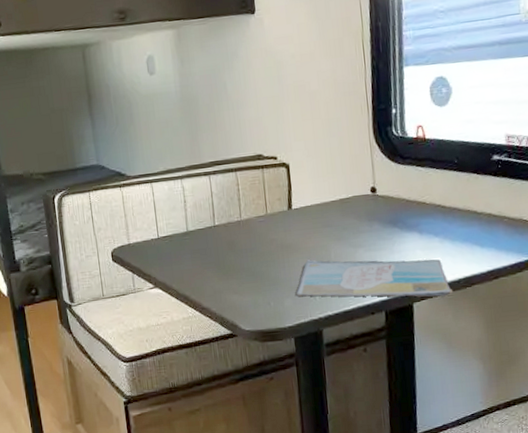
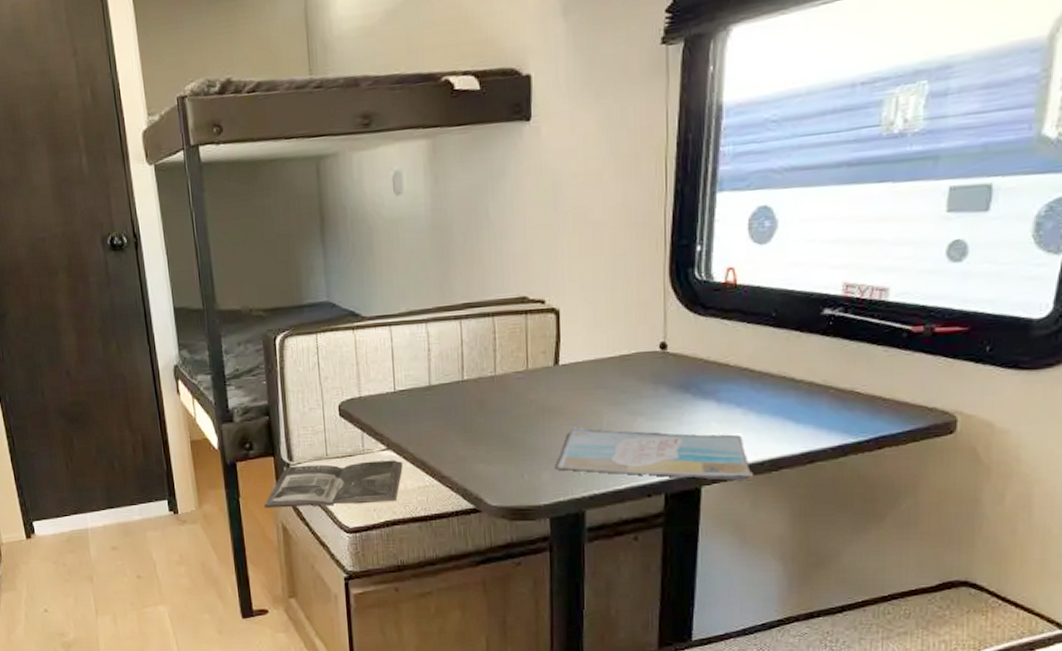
magazine: none [50,296,169,346] -> present [264,460,403,509]

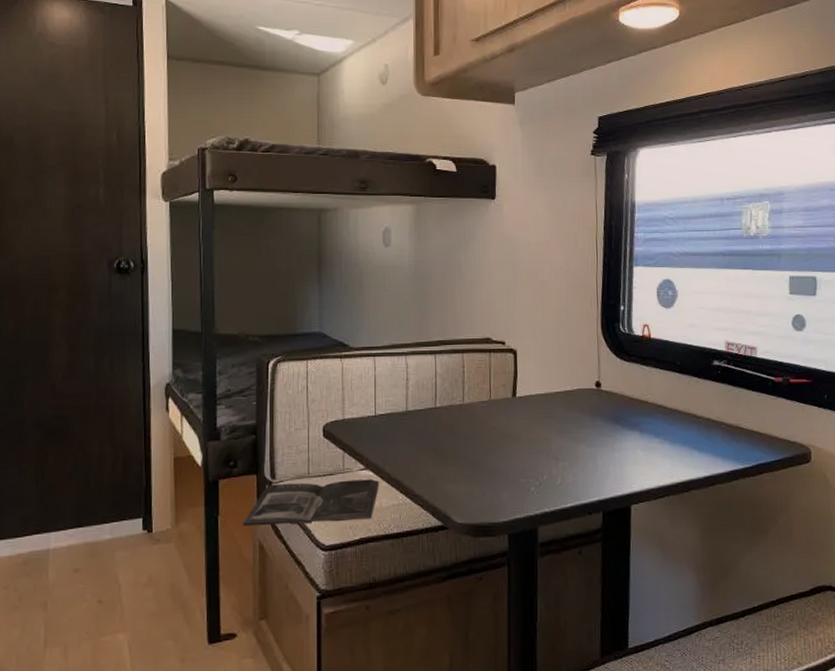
book: present [555,425,754,482] -> none [513,450,671,501]

